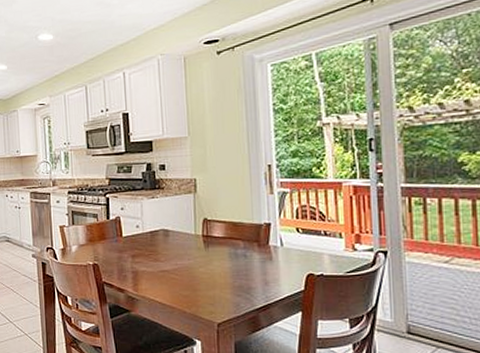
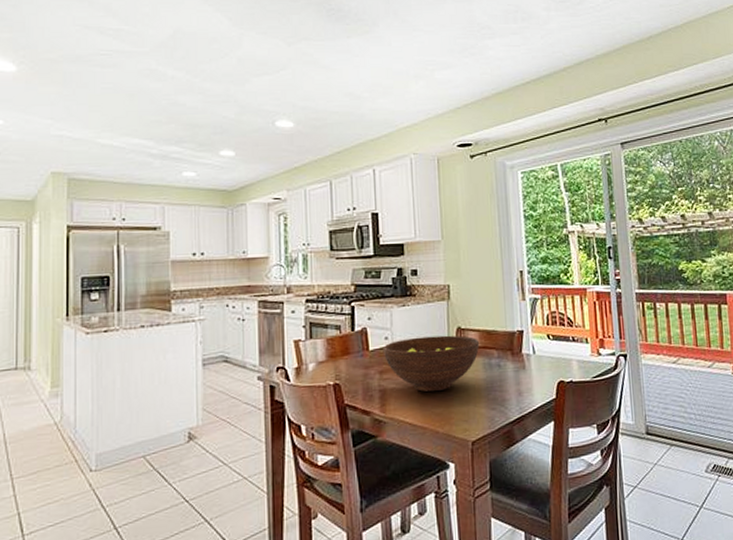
fruit bowl: none [135,225,225,277] -> present [384,335,479,393]

